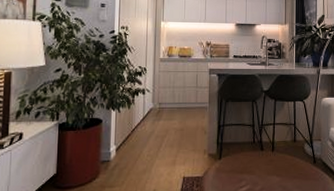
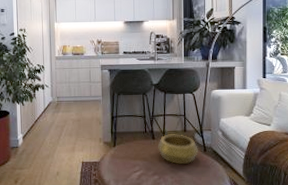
decorative bowl: none [266,144,308,178] -> present [158,134,198,165]

